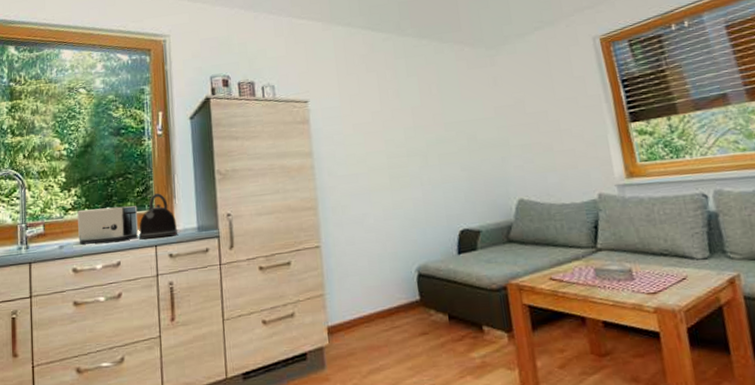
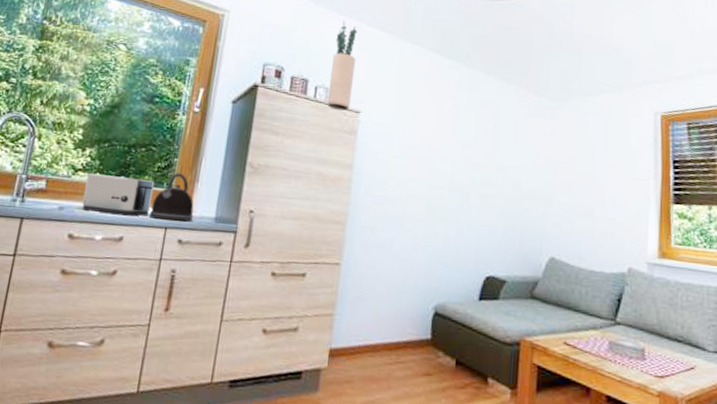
vase: none [271,19,298,105] -> present [327,20,357,111]

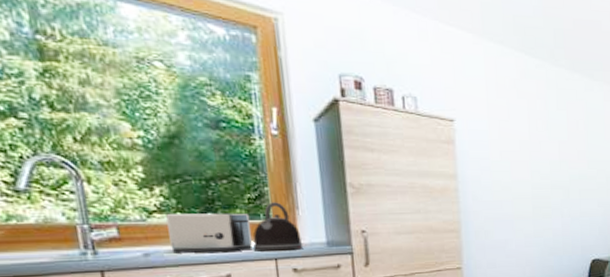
vase: present [327,20,357,111] -> none [413,20,443,120]

